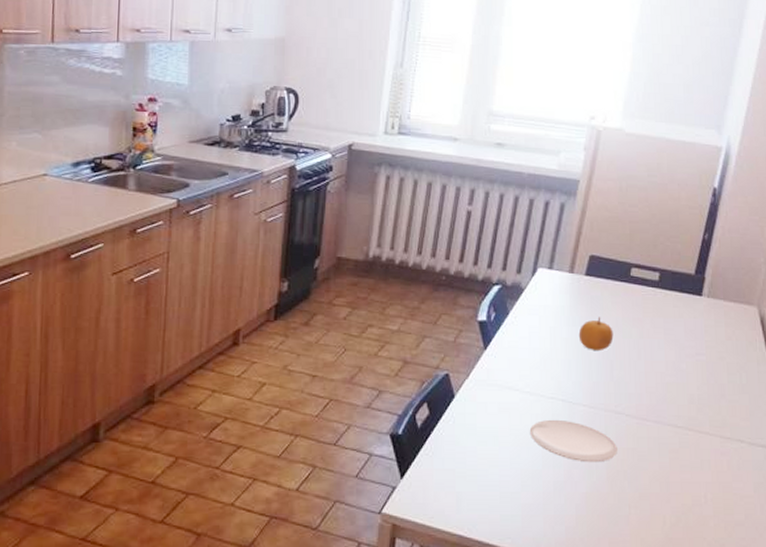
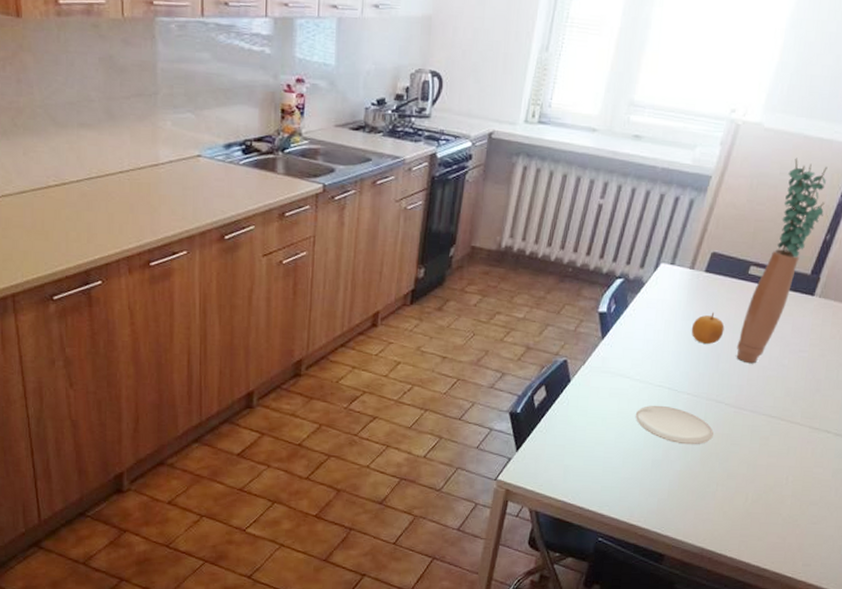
vase: none [629,160,698,370] -> present [736,158,828,364]

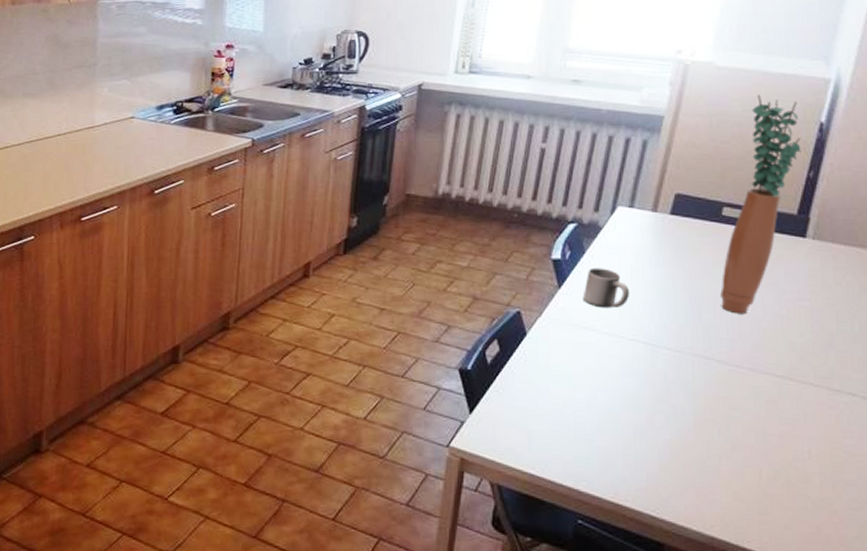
mug: none [621,320,663,358] -> present [582,267,630,309]
plate: present [635,405,714,445] -> none [607,361,706,409]
fruit: present [691,312,725,344] -> none [662,257,702,292]

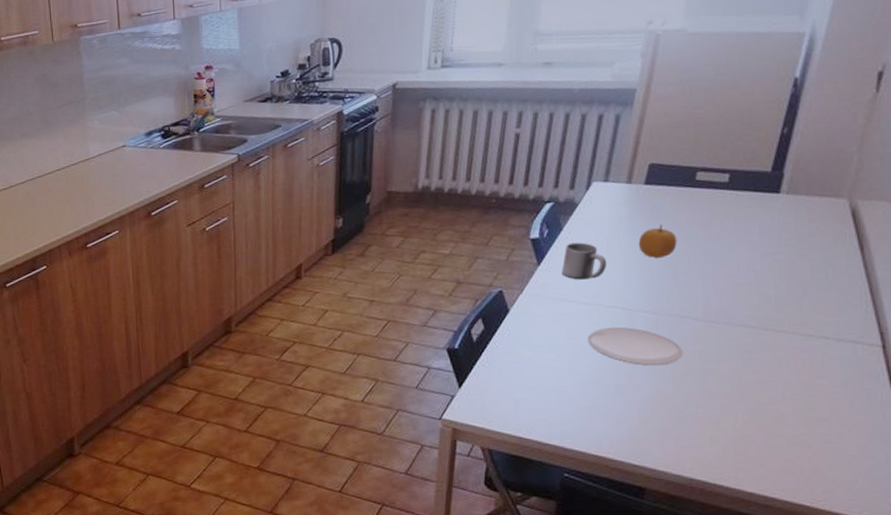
plate: none [607,361,706,409] -> present [587,326,683,366]
fruit: none [662,257,702,292] -> present [638,224,677,258]
vase: present [720,94,801,315] -> none [695,56,775,273]

